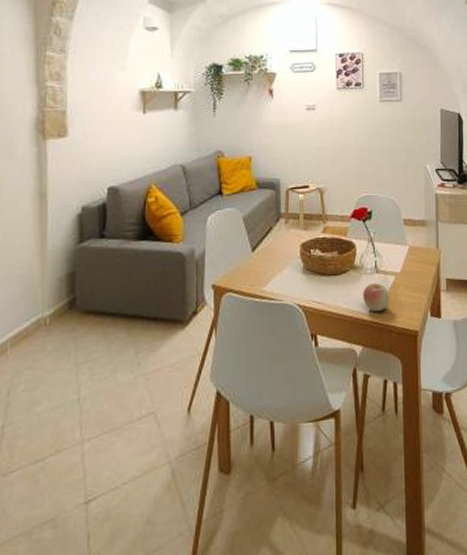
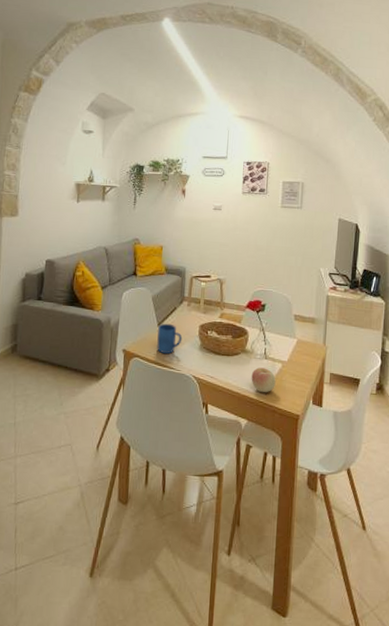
mug: none [253,246,282,284] -> present [157,323,183,355]

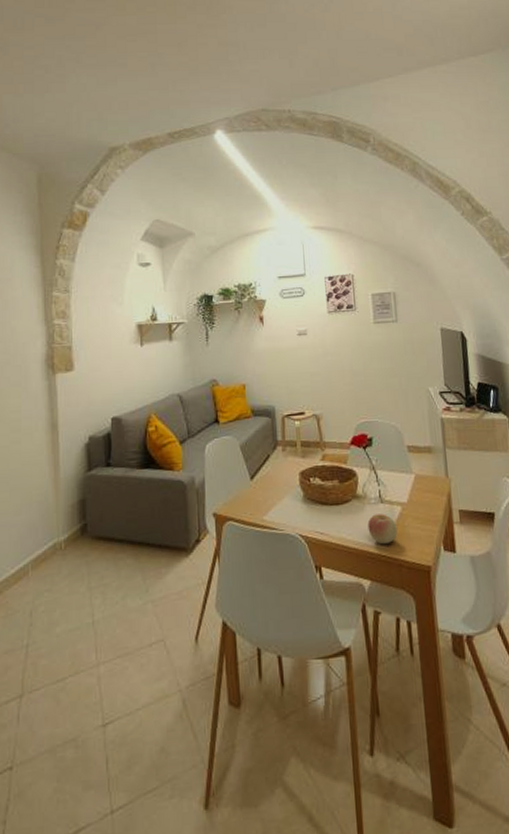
mug: present [157,323,183,355] -> none [251,475,282,513]

